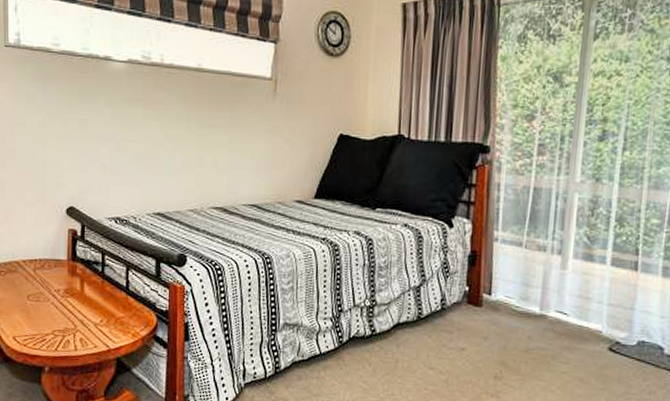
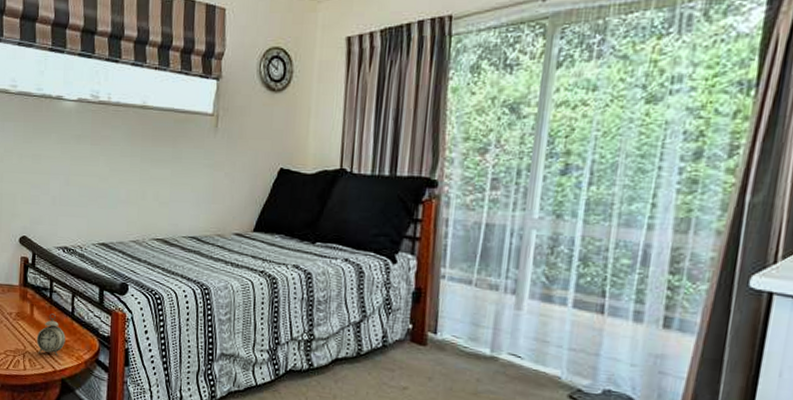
alarm clock: none [88,289,120,333] -> present [36,313,66,356]

